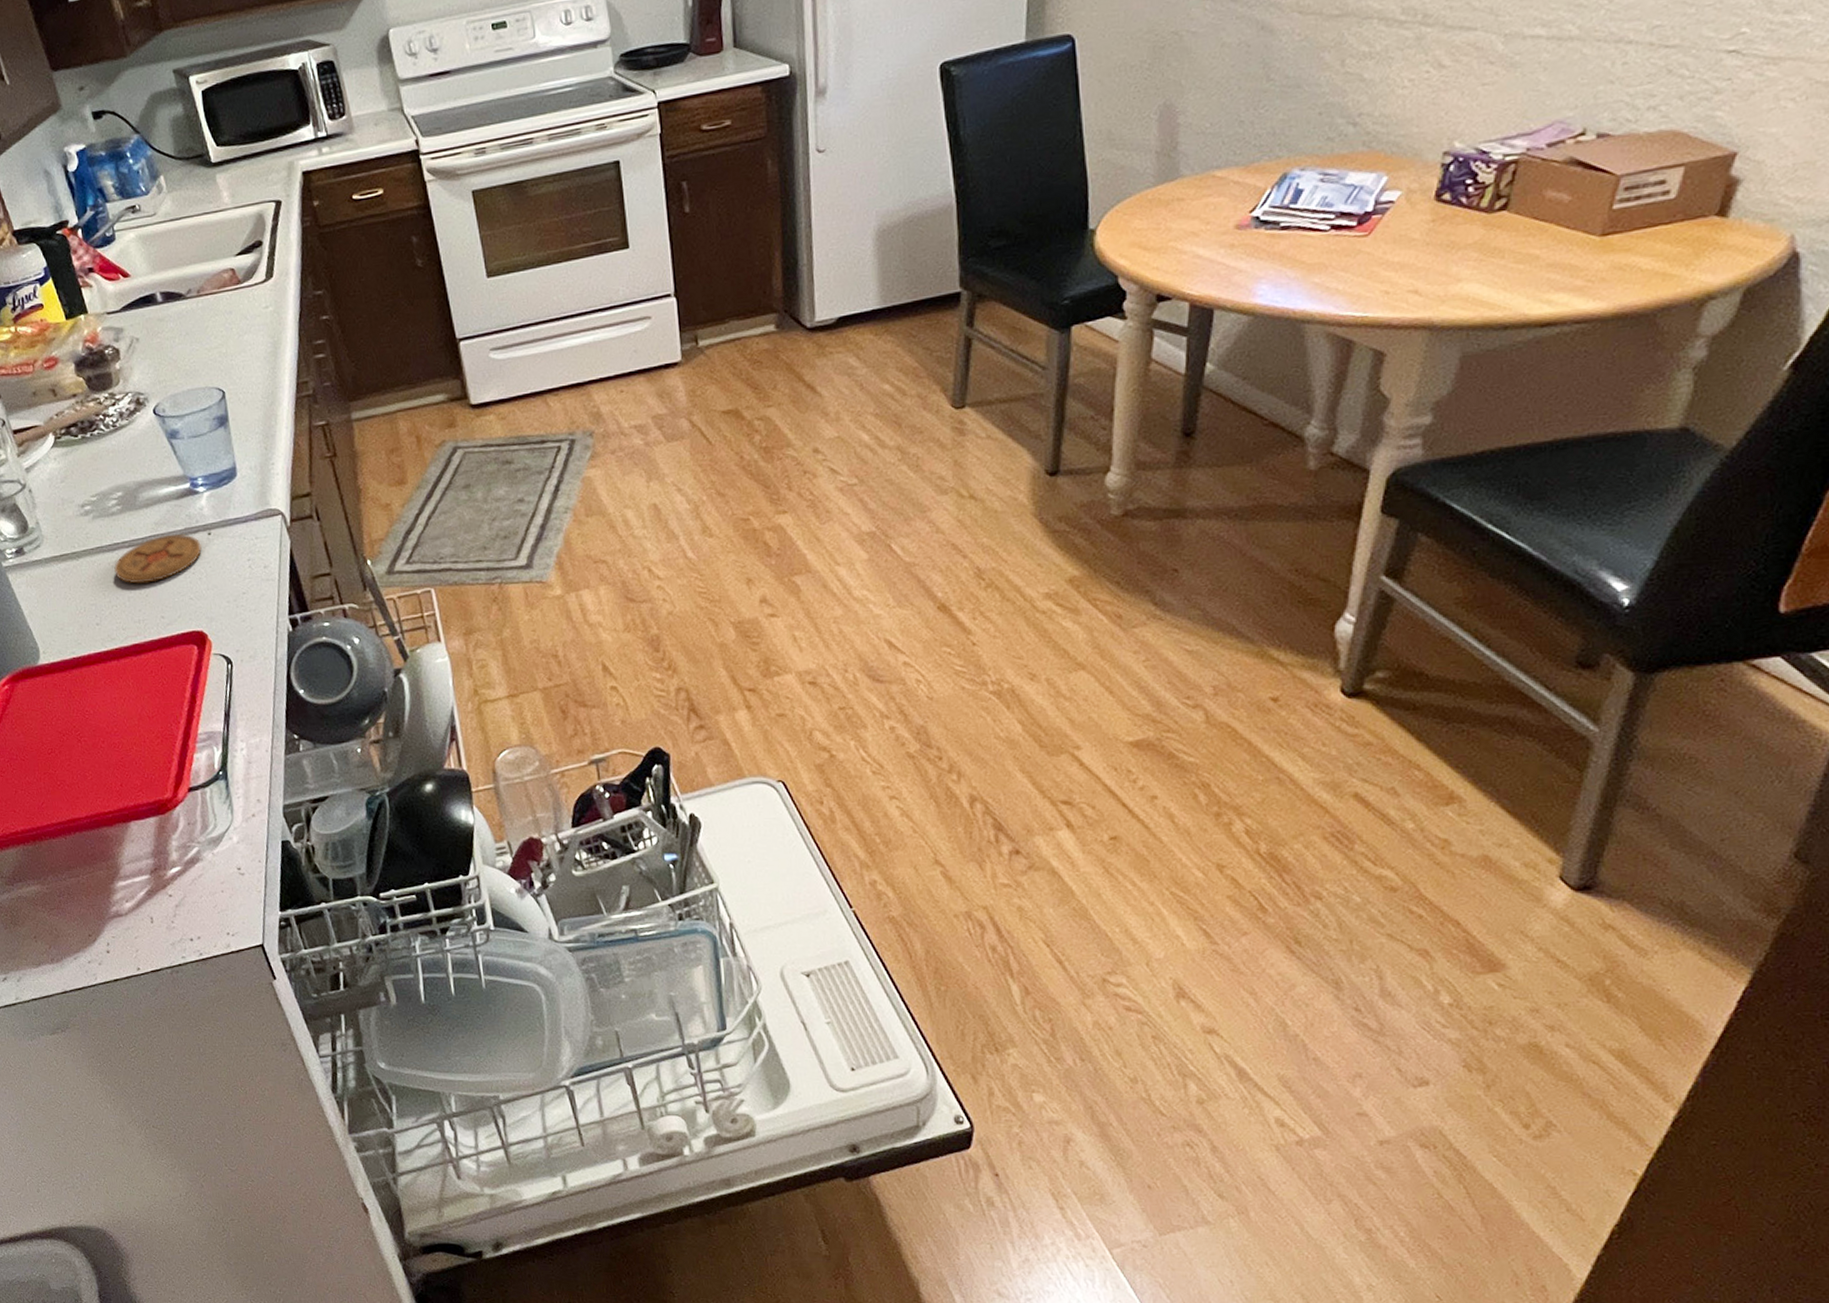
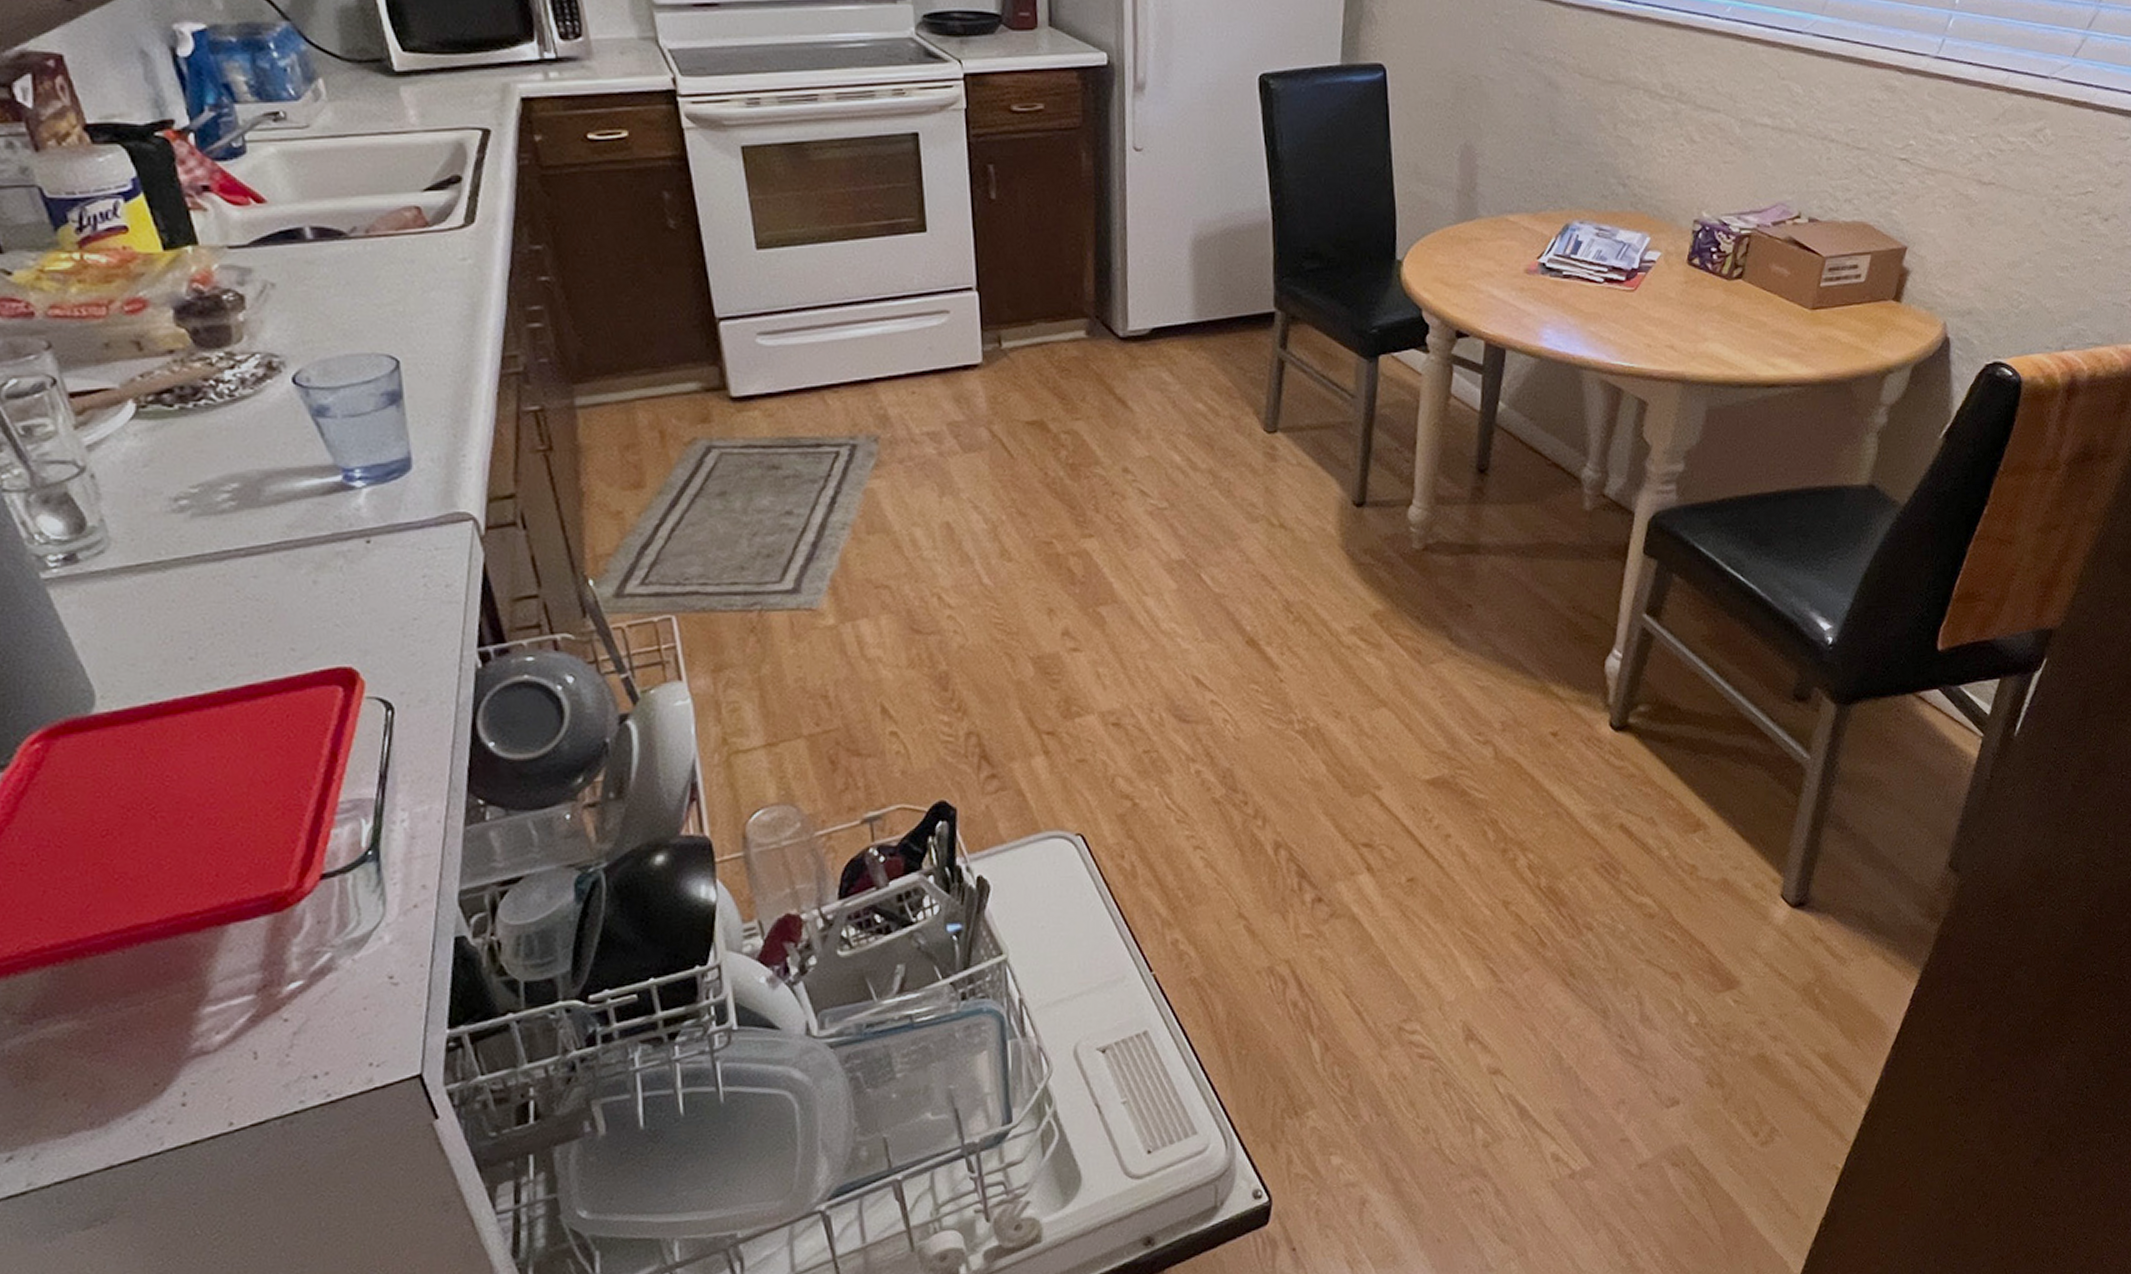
coaster: present [114,533,202,584] -> none [221,540,356,605]

